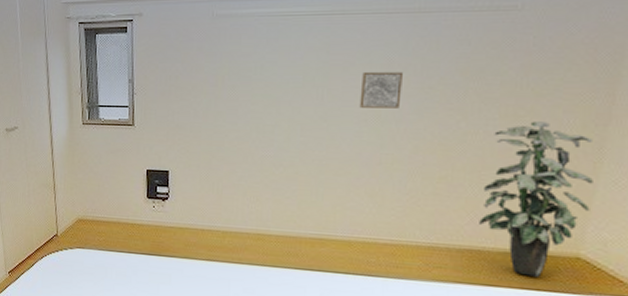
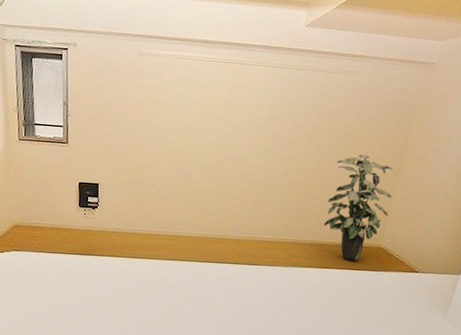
wall art: present [359,71,403,108] -> none [250,110,281,141]

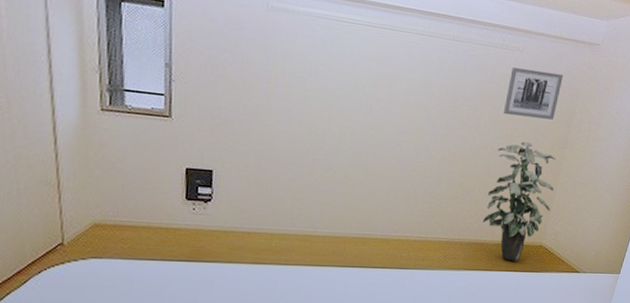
wall art: none [341,89,399,134] -> present [503,67,564,120]

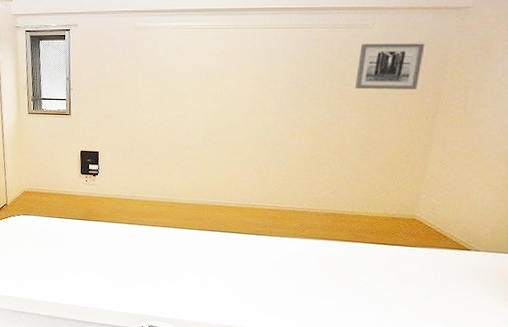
indoor plant: present [483,142,556,262] -> none [341,114,425,234]

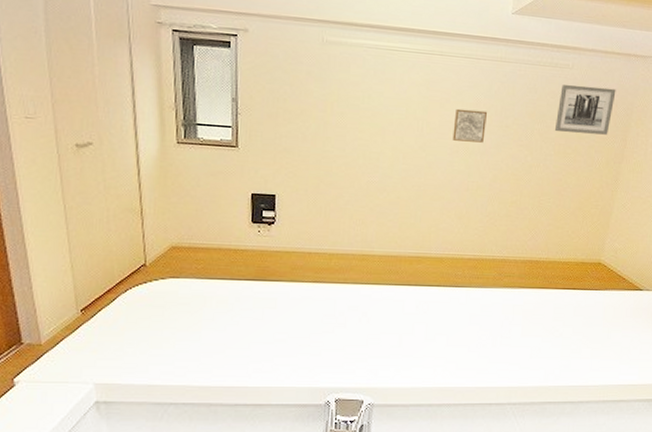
wall art: none [249,73,282,103] -> present [452,108,487,143]

